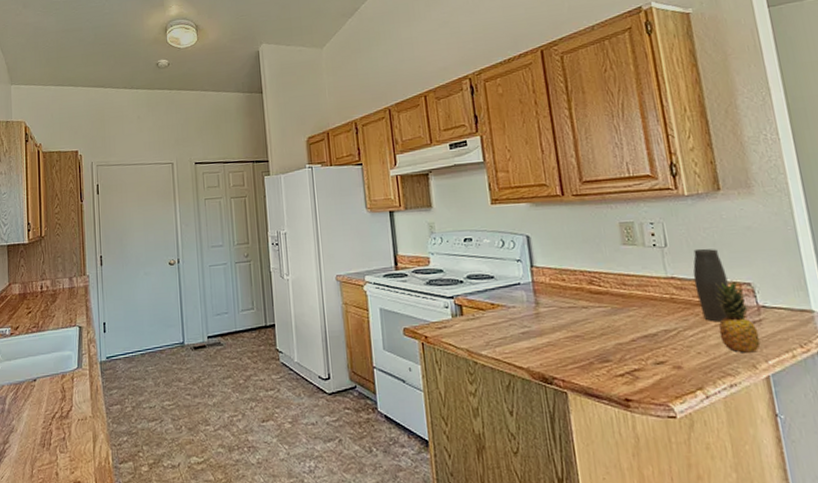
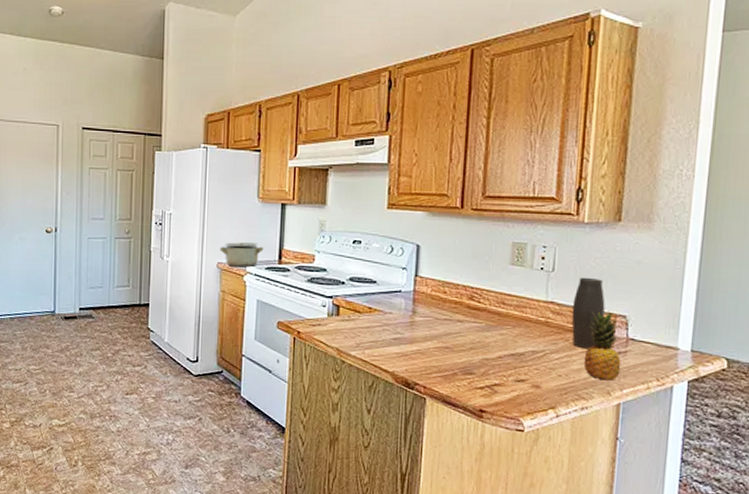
saucepan: none [336,252,379,278] -> present [219,242,264,267]

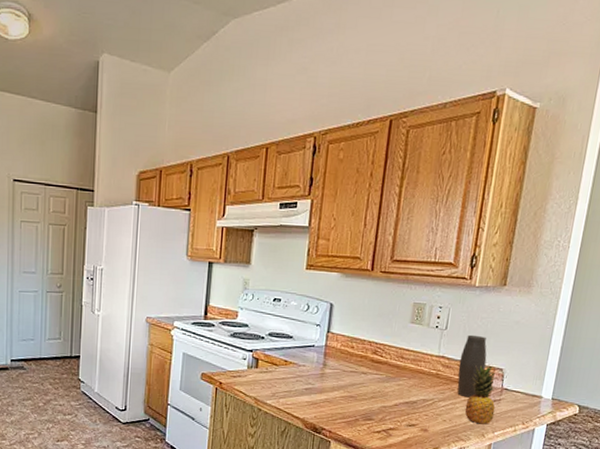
saucepan: present [219,242,264,267] -> none [149,298,191,322]

